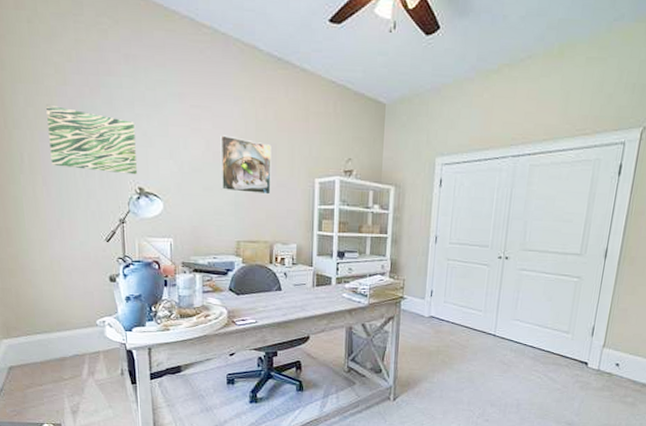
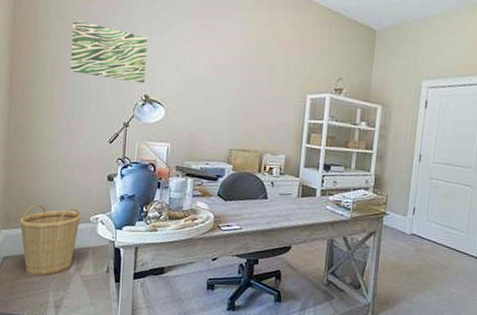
basket: none [20,311,86,384] -> present [19,204,81,276]
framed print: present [220,135,271,195] -> none [219,51,269,108]

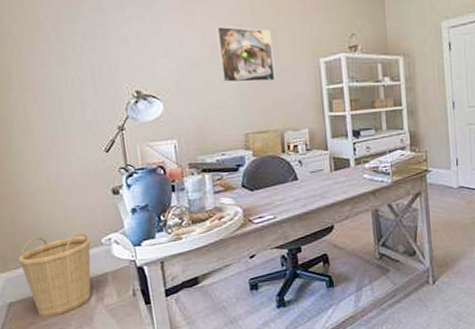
wall art: present [70,19,148,84] -> none [32,18,133,80]
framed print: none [219,51,269,108] -> present [216,26,276,83]

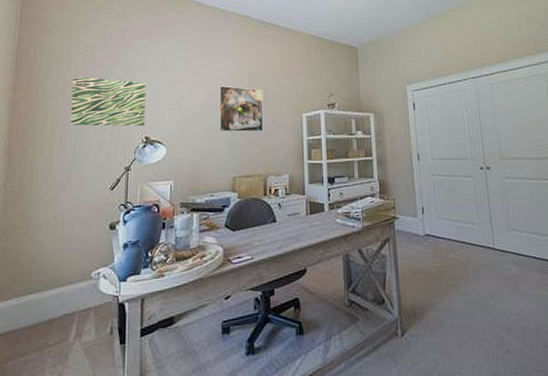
basket: present [18,233,92,318] -> none [13,266,81,353]
wall art: none [32,18,133,80] -> present [70,76,146,127]

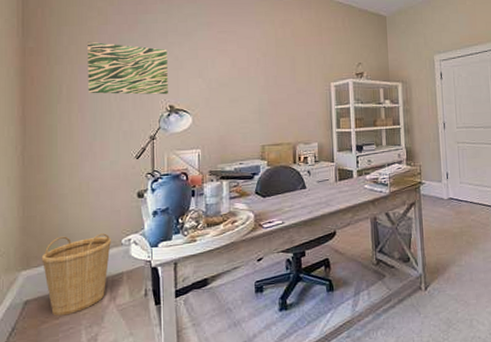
basket: none [13,266,81,353] -> present [41,233,111,316]
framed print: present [219,85,264,133] -> none [244,53,292,101]

